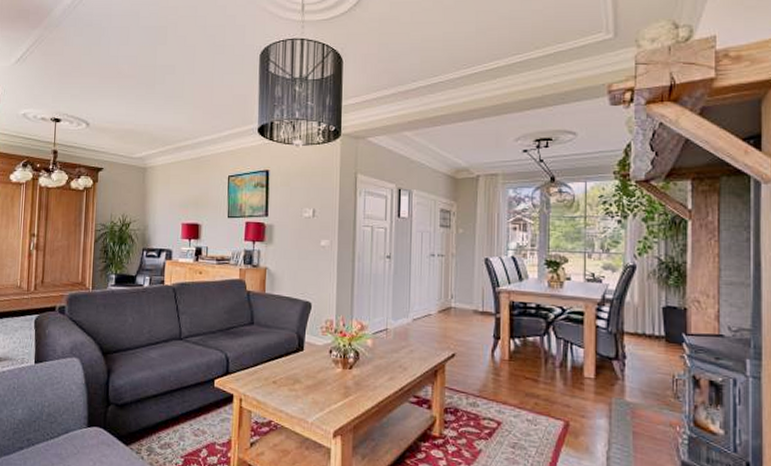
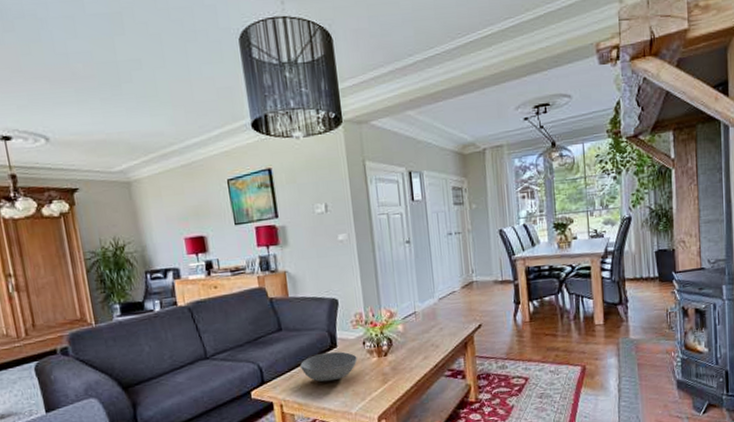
bowl: none [265,354,322,385] -> present [300,351,357,382]

